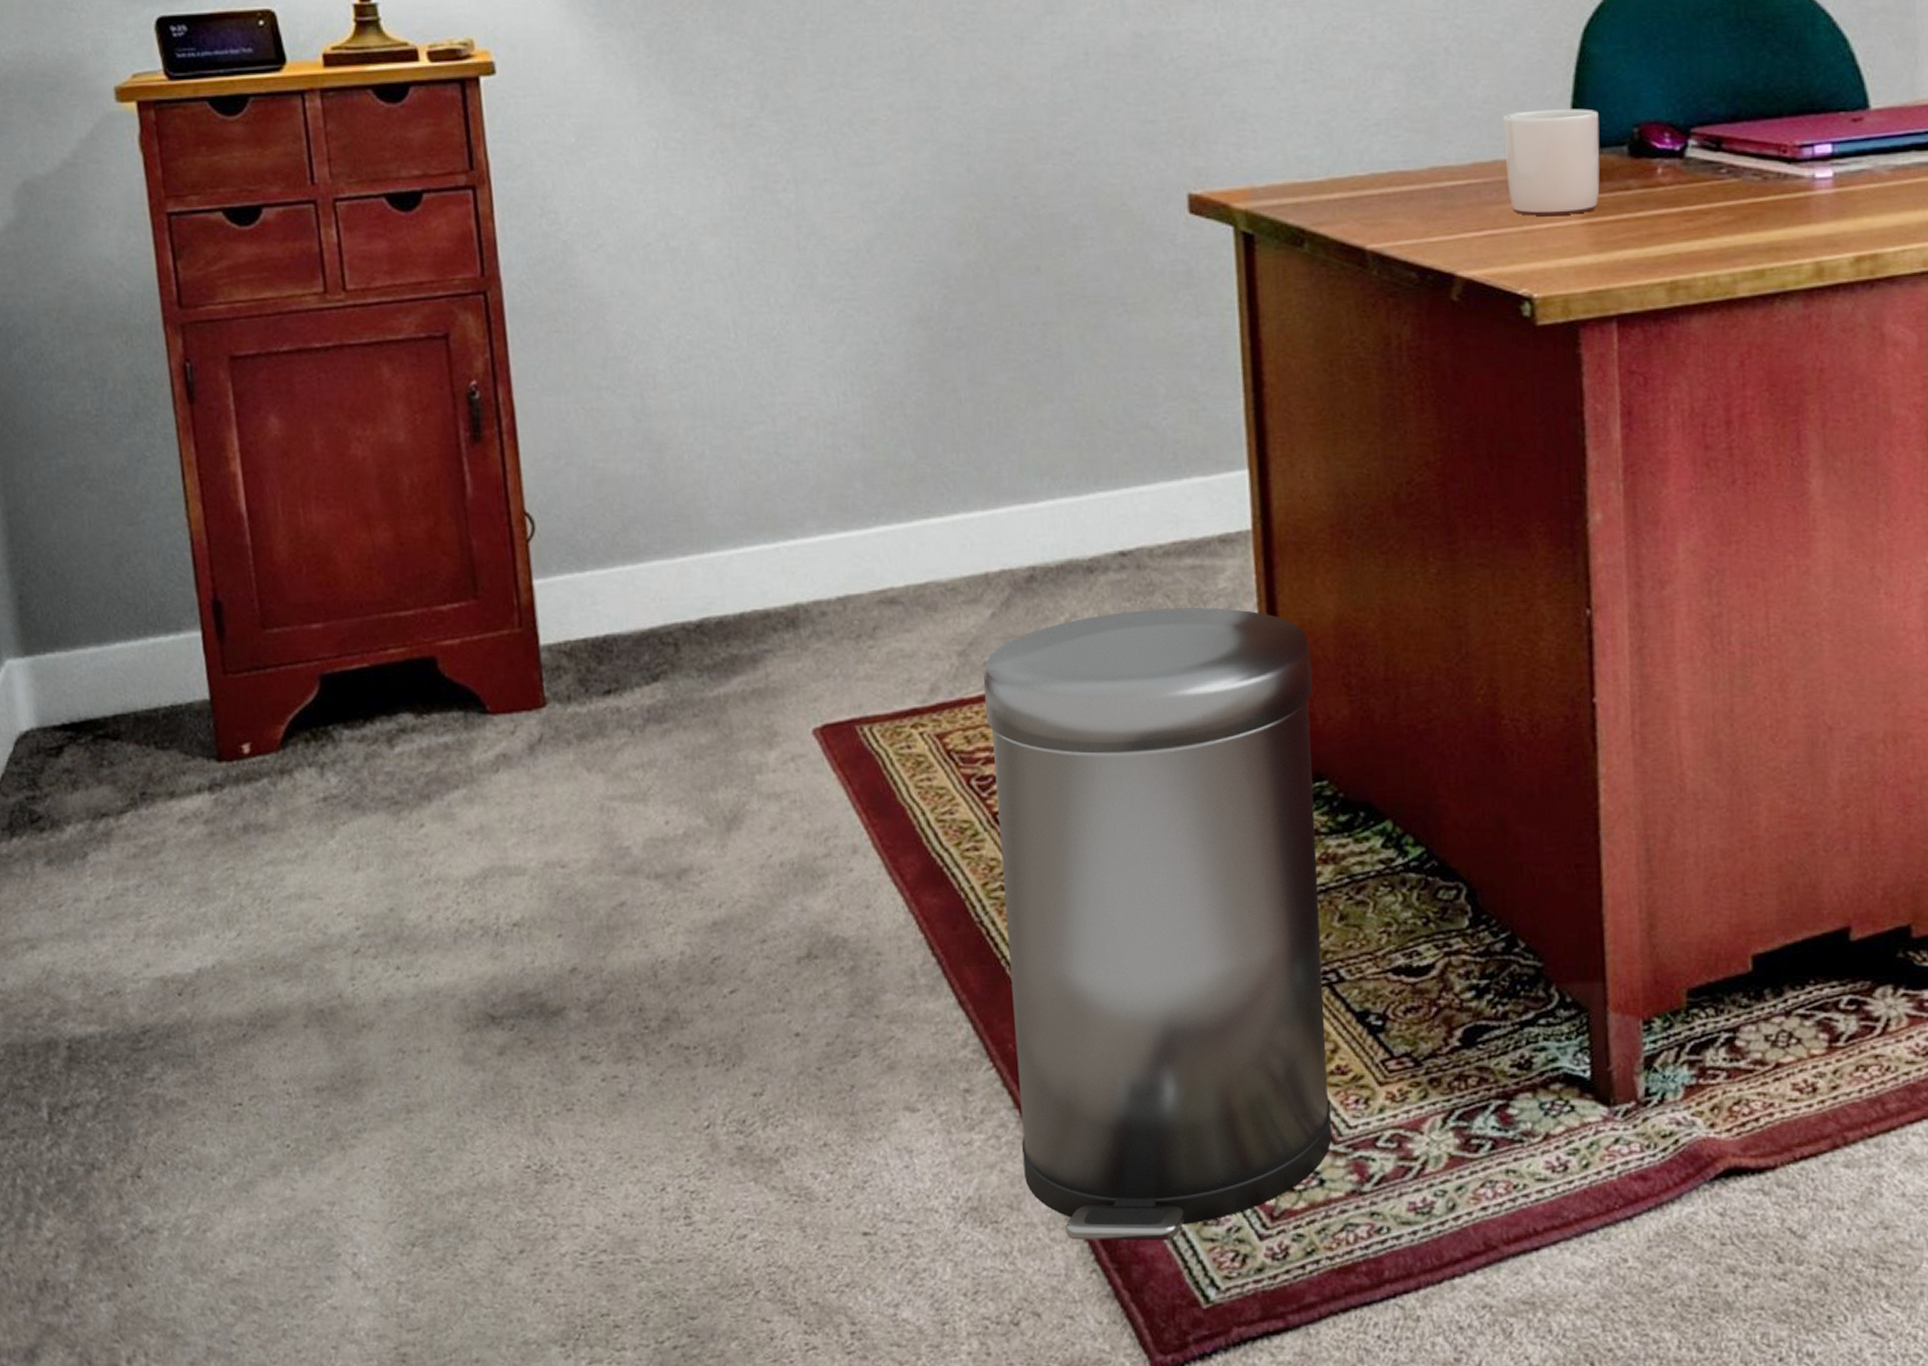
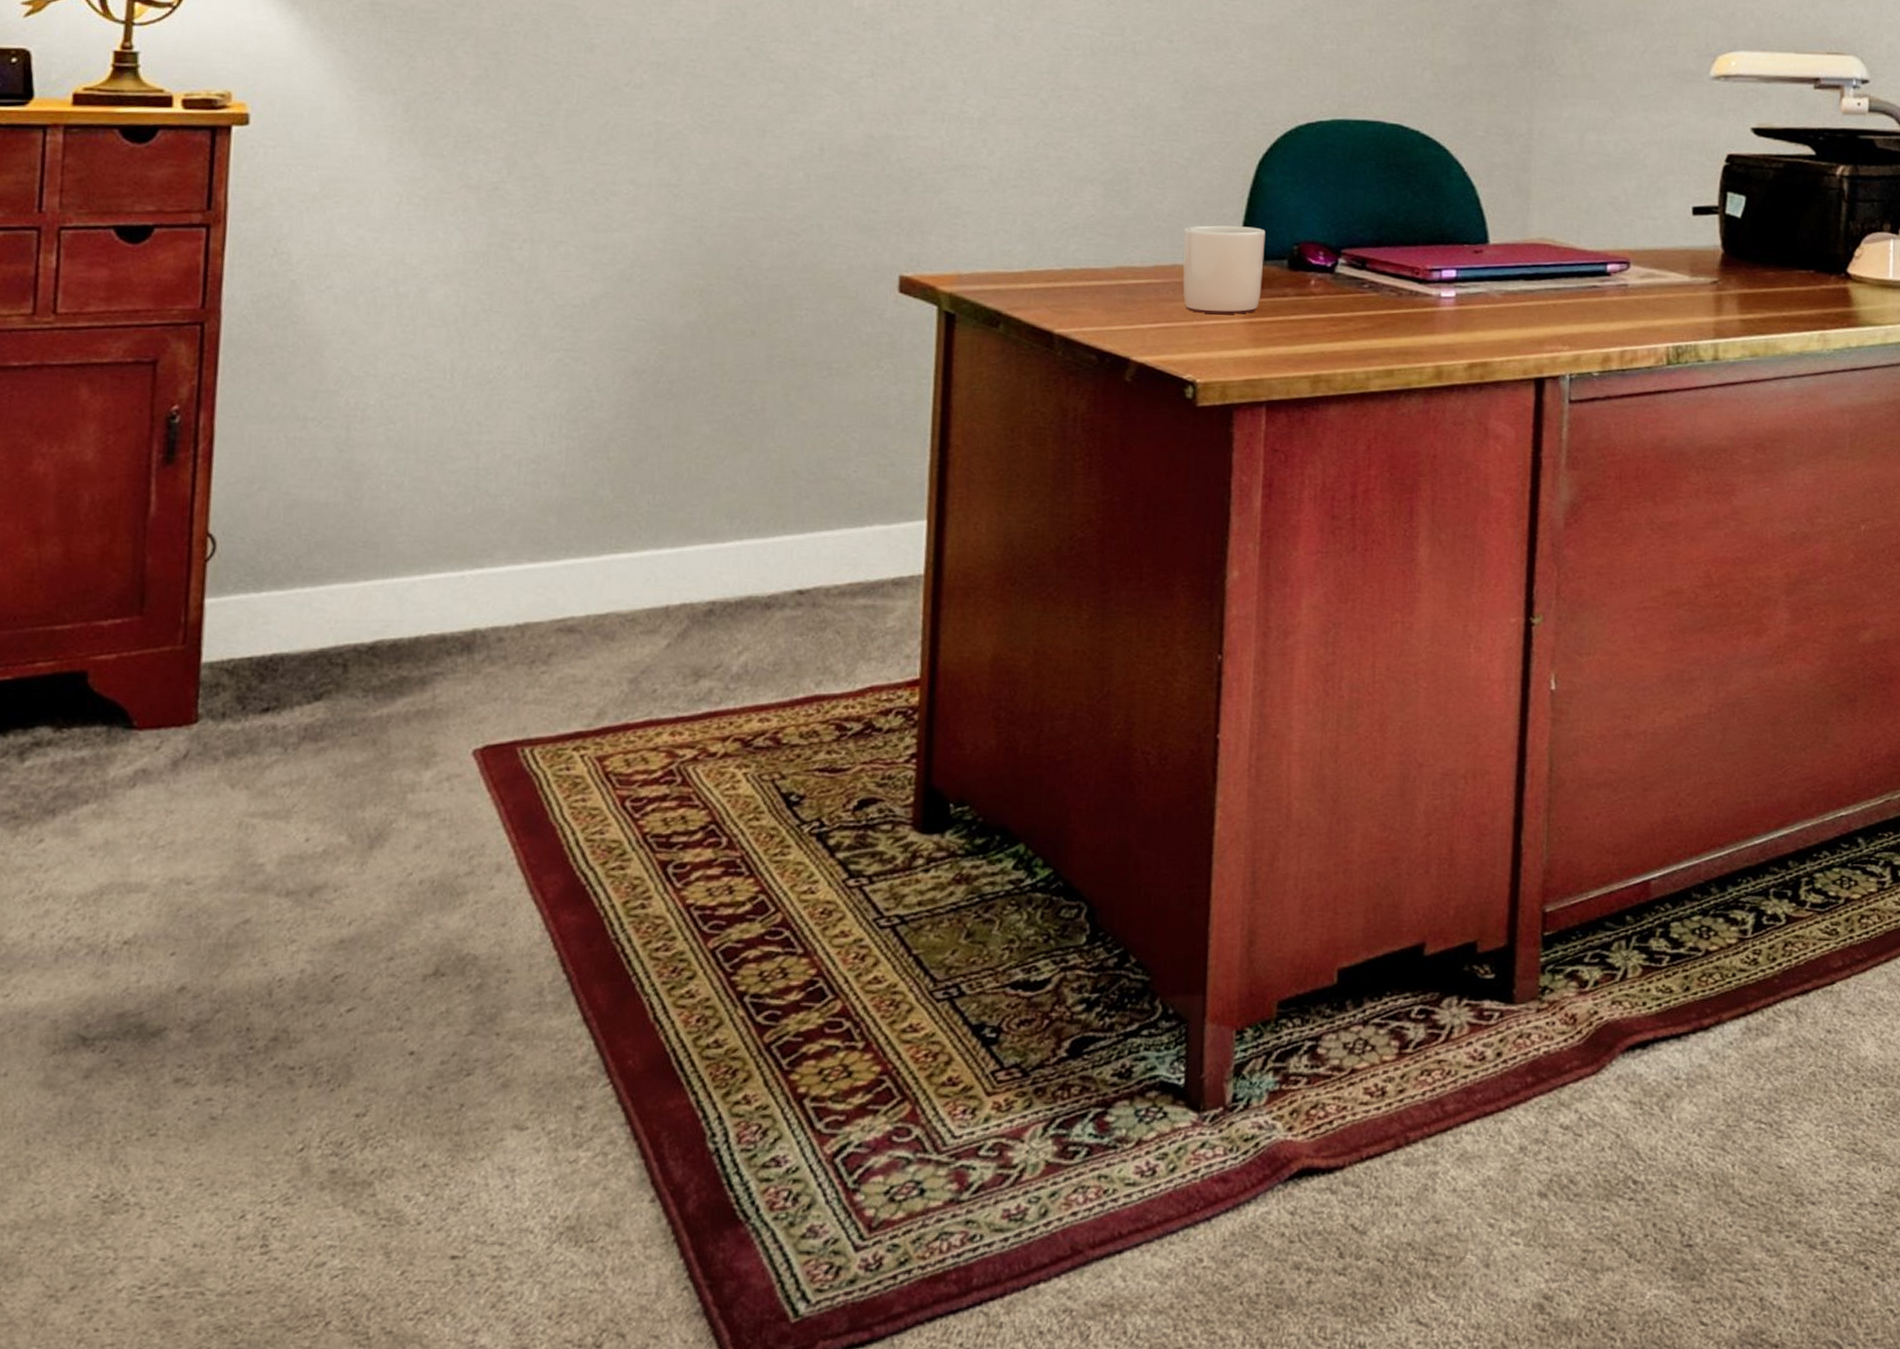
pedal bin: present [982,608,1332,1241] -> none [627,644,966,1257]

